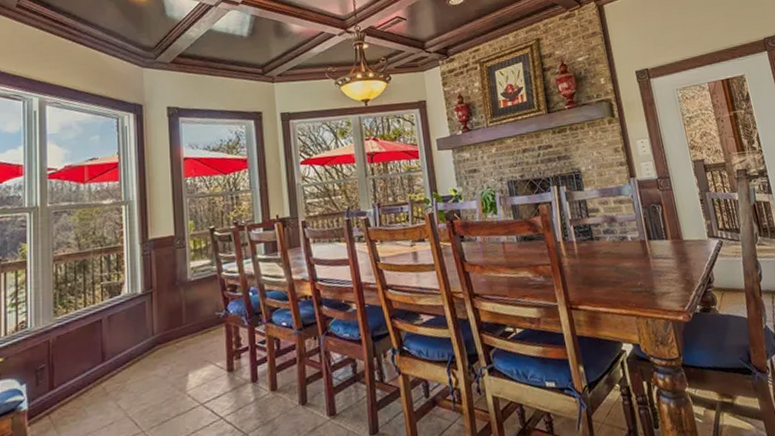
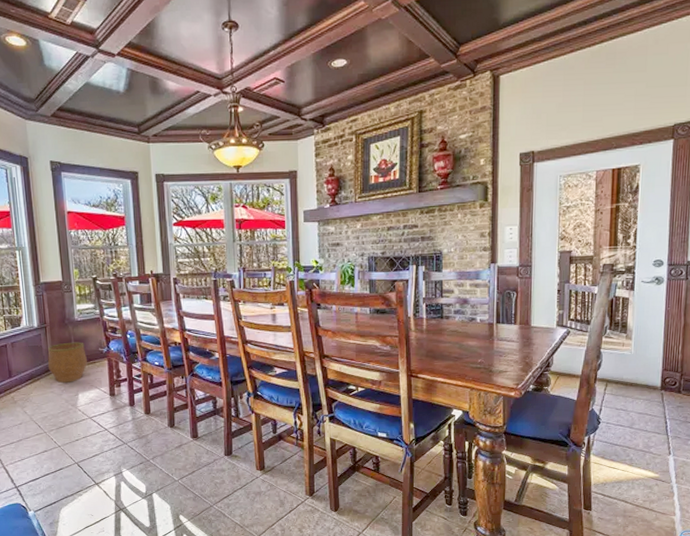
basket: none [151,306,201,362] -> present [47,342,87,383]

